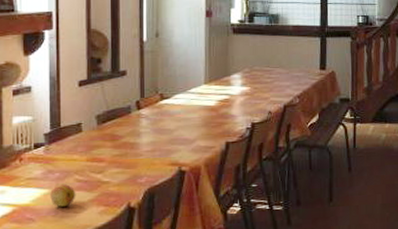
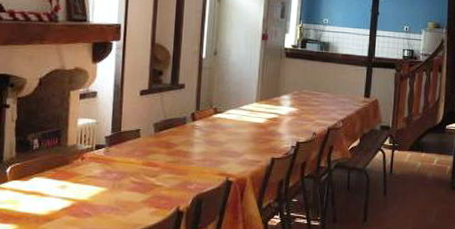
fruit: present [50,184,76,207] -> none [107,185,131,205]

